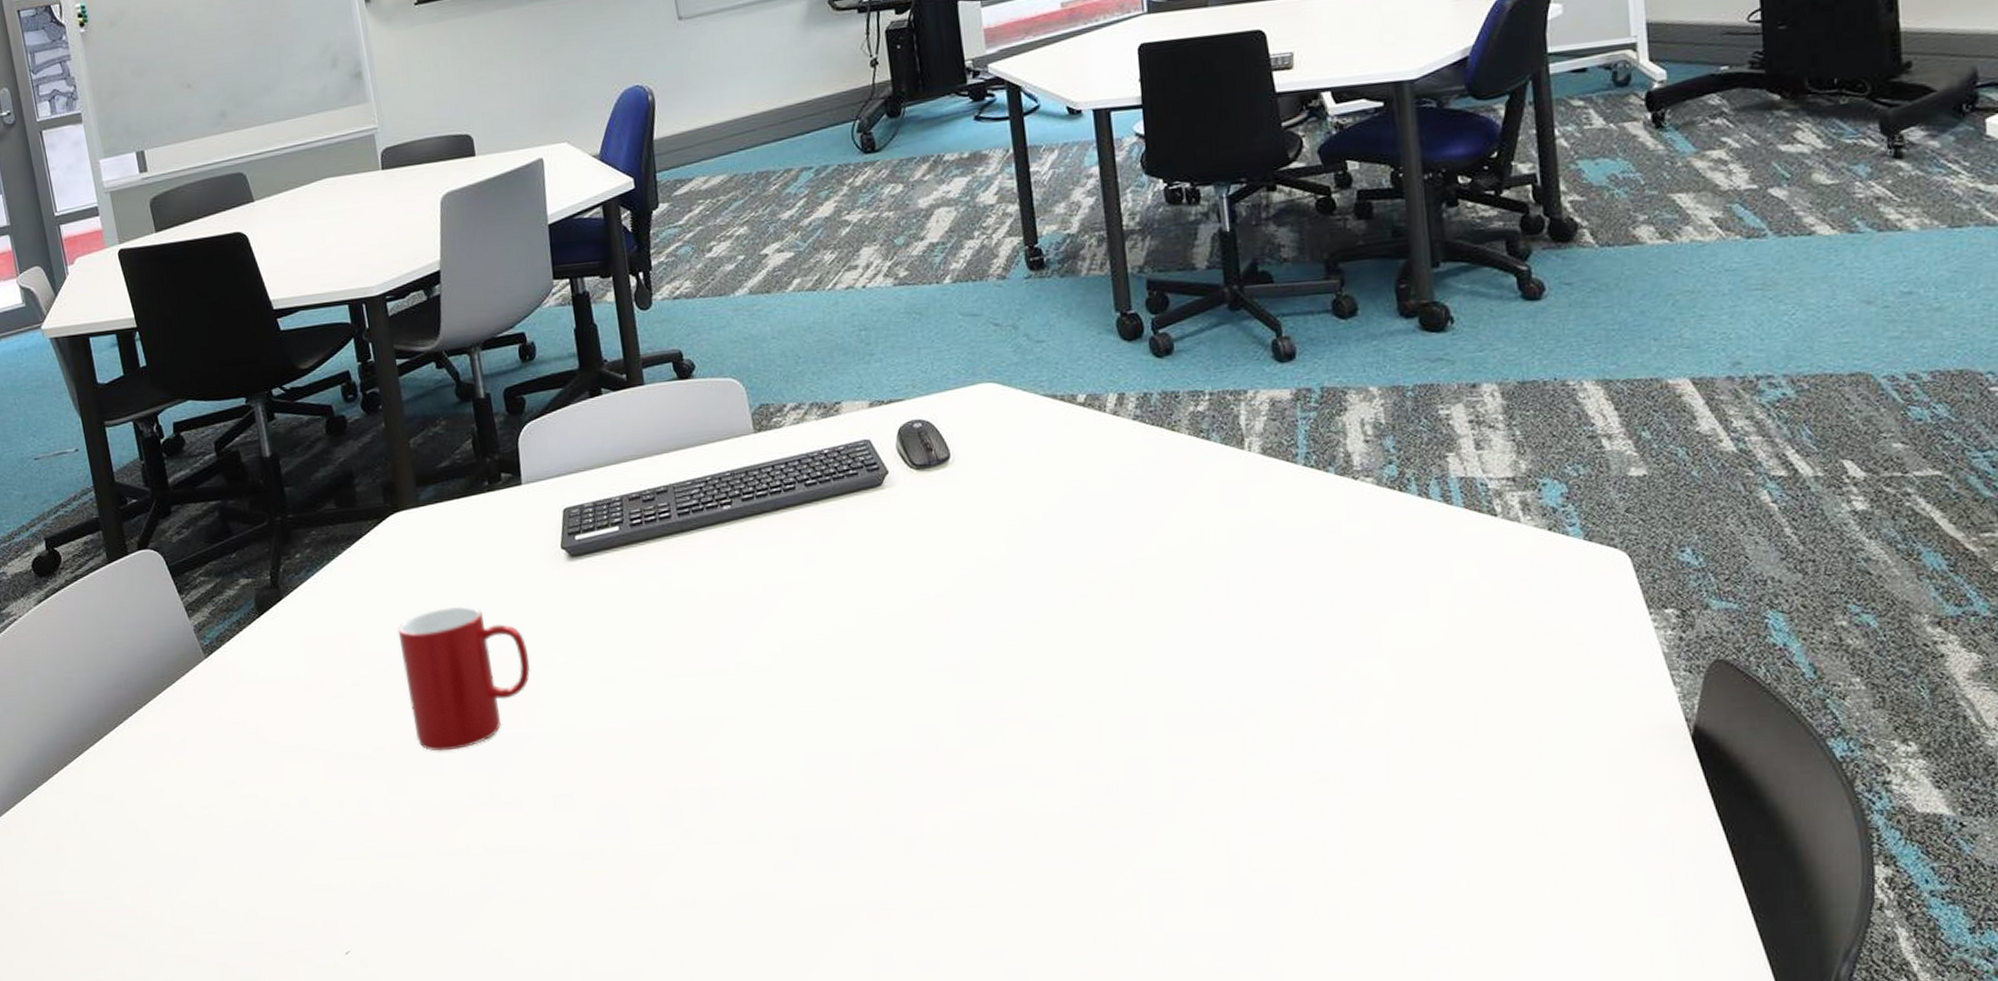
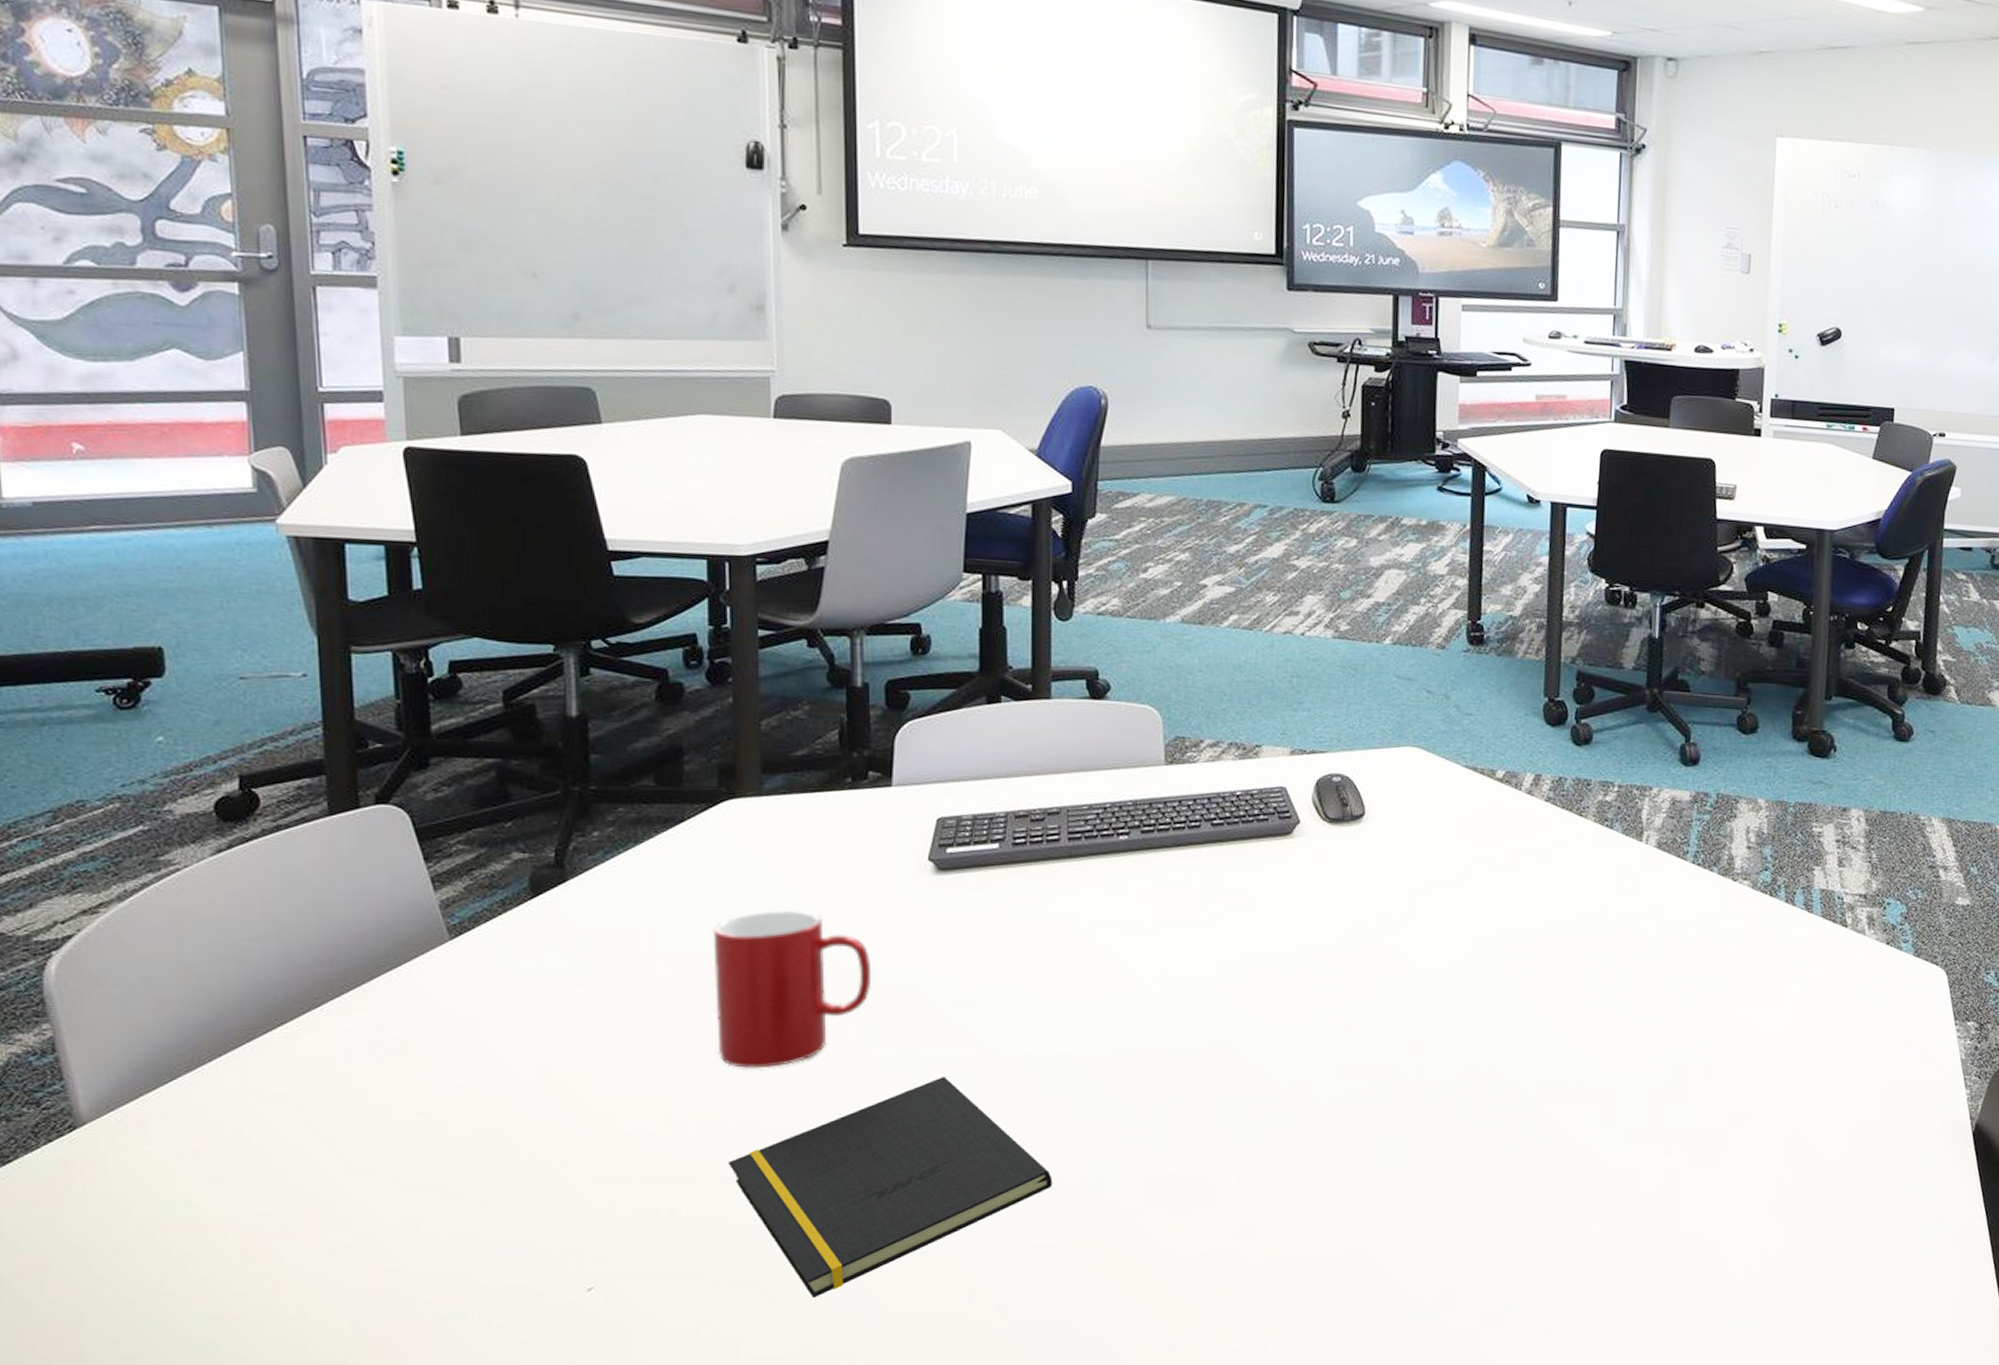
notepad: none [438,747,711,956] -> present [728,1077,1053,1297]

